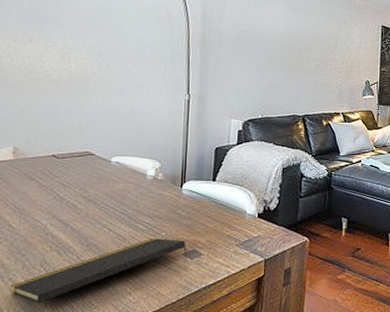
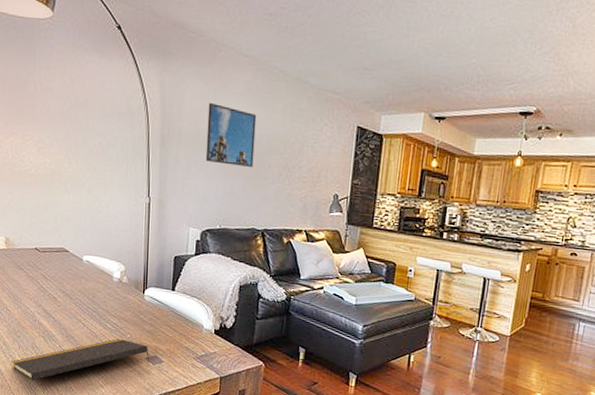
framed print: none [247,9,295,62] -> present [205,103,257,167]

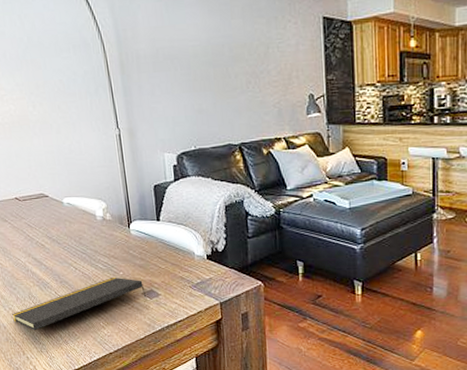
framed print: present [205,103,257,167] -> none [162,19,219,82]

